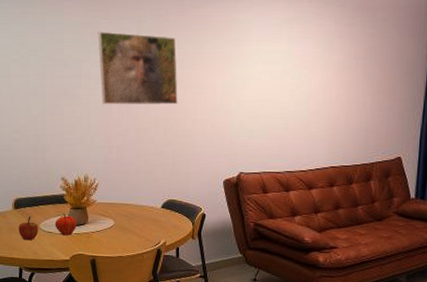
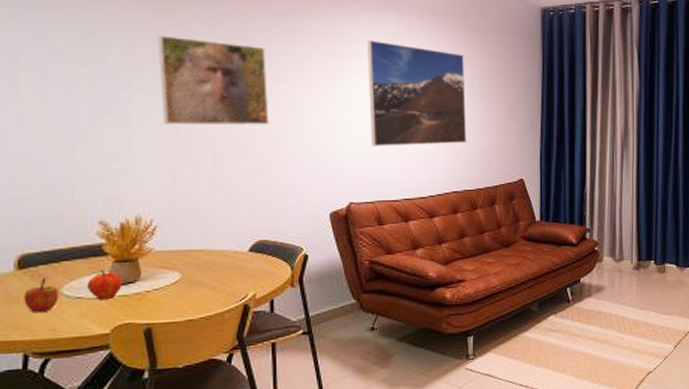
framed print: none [259,26,349,124] -> present [368,40,466,146]

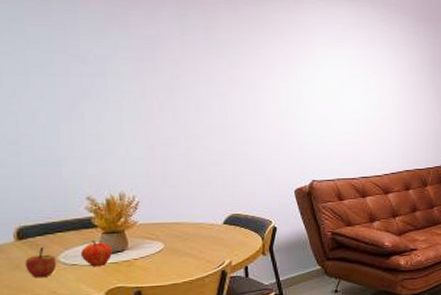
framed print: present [157,35,269,126] -> none [127,23,236,110]
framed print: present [368,40,466,146] -> none [324,29,417,129]

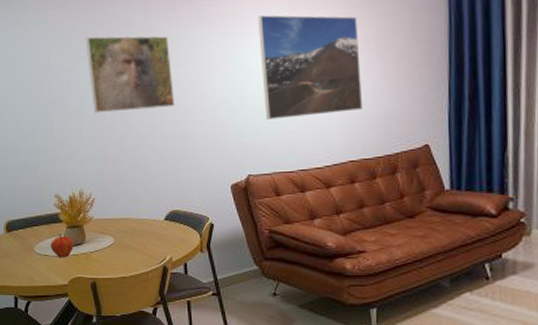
apple: present [25,247,57,278] -> none [11,239,33,266]
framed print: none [127,23,236,110] -> present [85,35,175,114]
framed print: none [324,29,417,129] -> present [258,15,362,120]

